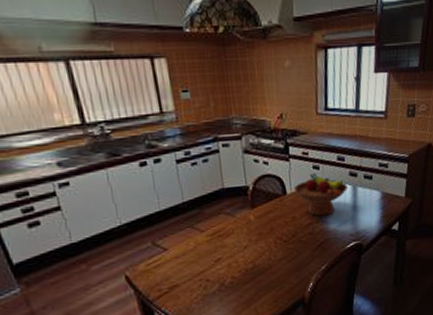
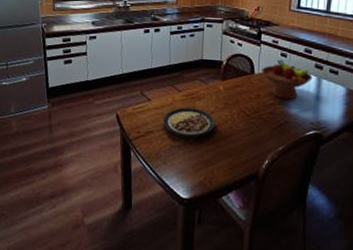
plate: none [188,246,251,283] -> present [163,107,215,139]

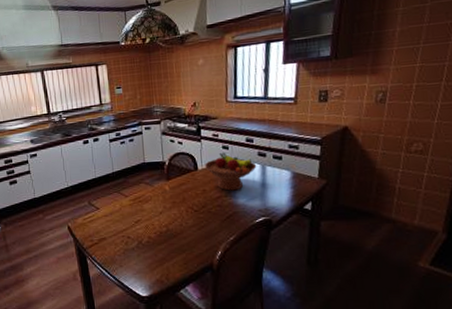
plate: present [163,107,215,139] -> none [114,211,165,241]

